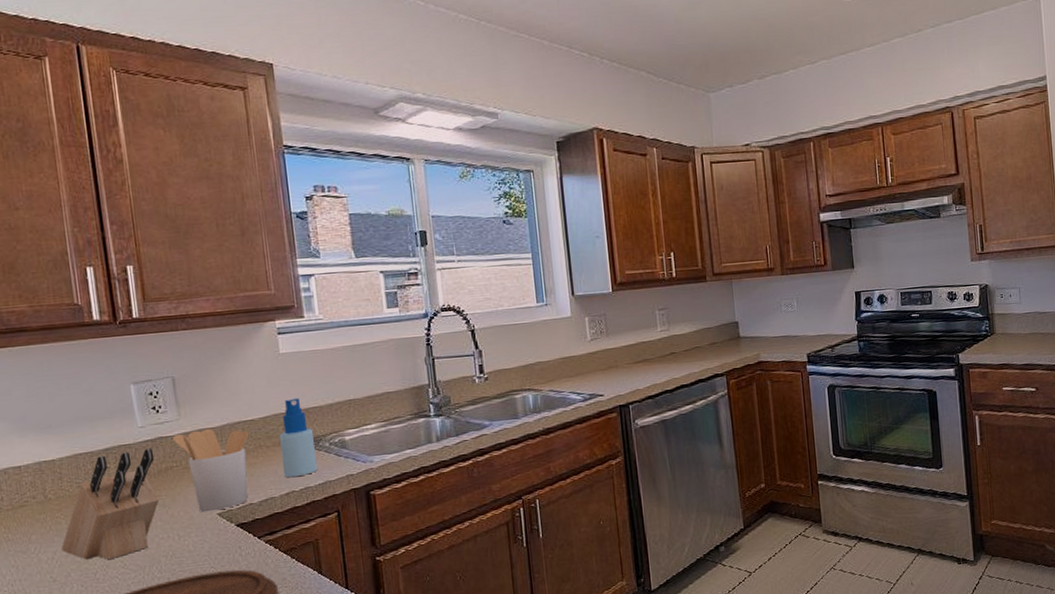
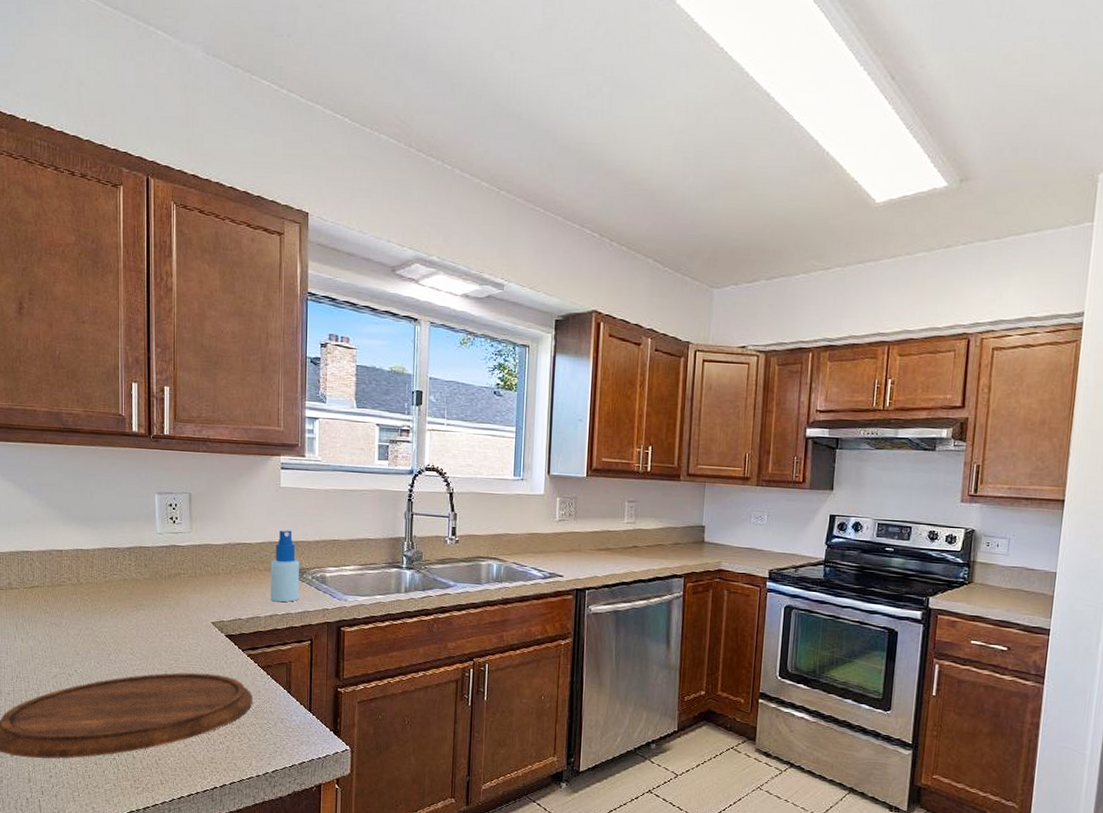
knife block: present [61,448,160,560] -> none [86,553,167,646]
utensil holder: present [172,429,249,512] -> none [183,544,246,620]

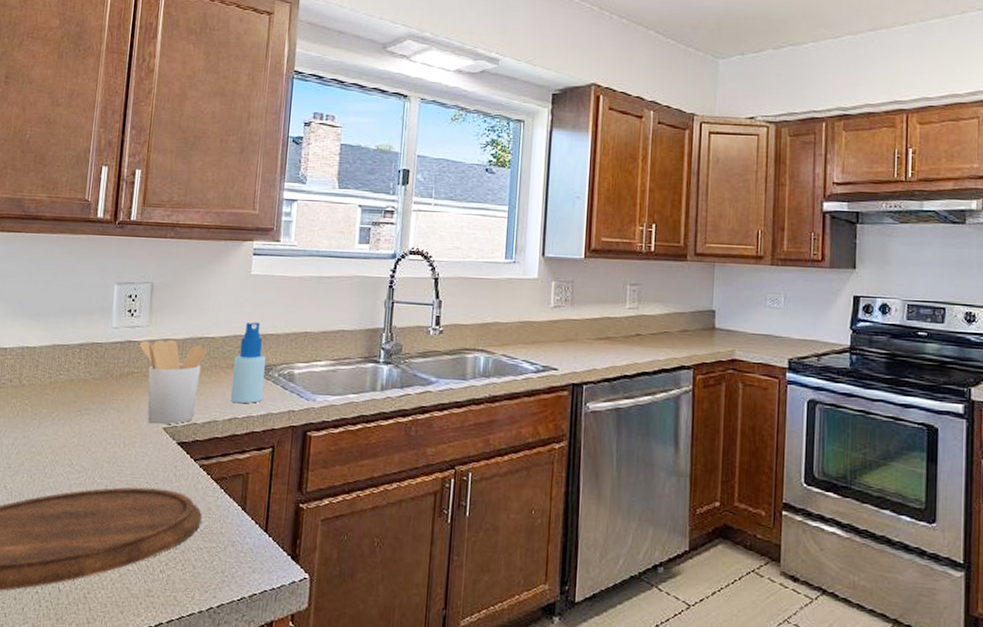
utensil holder: none [183,544,246,620] -> present [139,339,208,425]

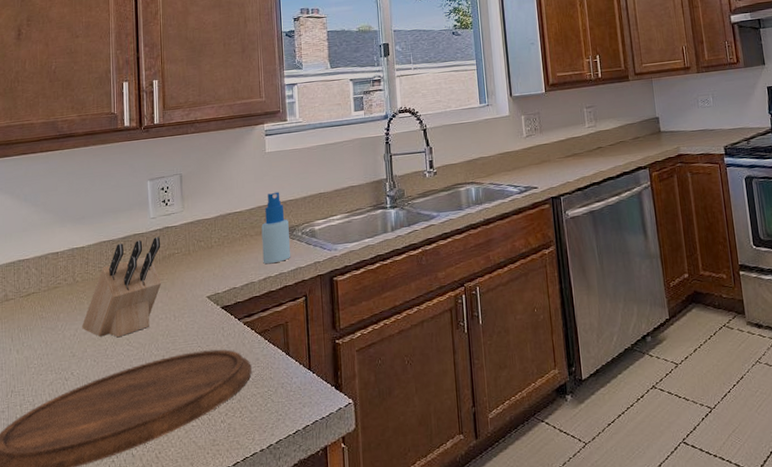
knife block: none [22,350,121,456] -> present [82,237,162,338]
utensil holder: present [139,339,208,425] -> none [176,220,237,295]

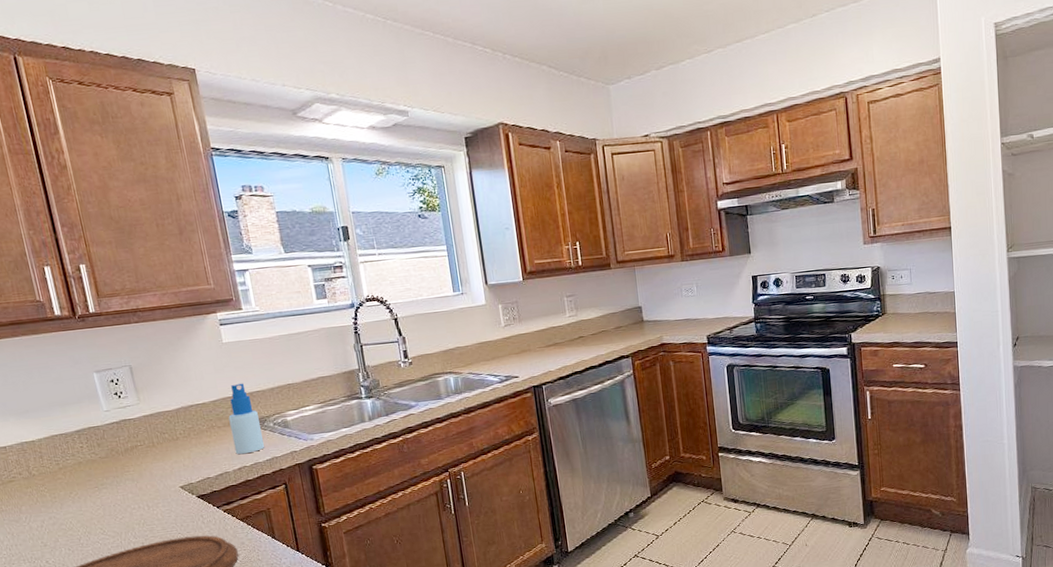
knife block: present [82,237,162,338] -> none [48,430,129,528]

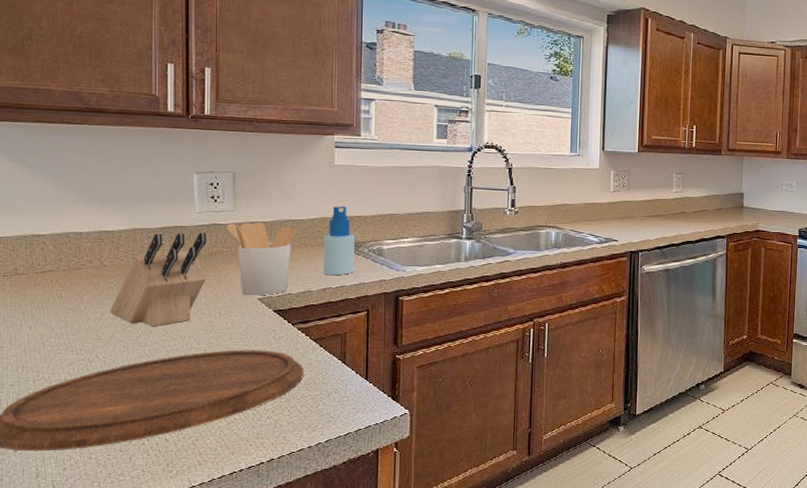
knife block: none [48,430,129,528] -> present [110,232,207,327]
utensil holder: none [134,412,206,486] -> present [226,222,297,296]

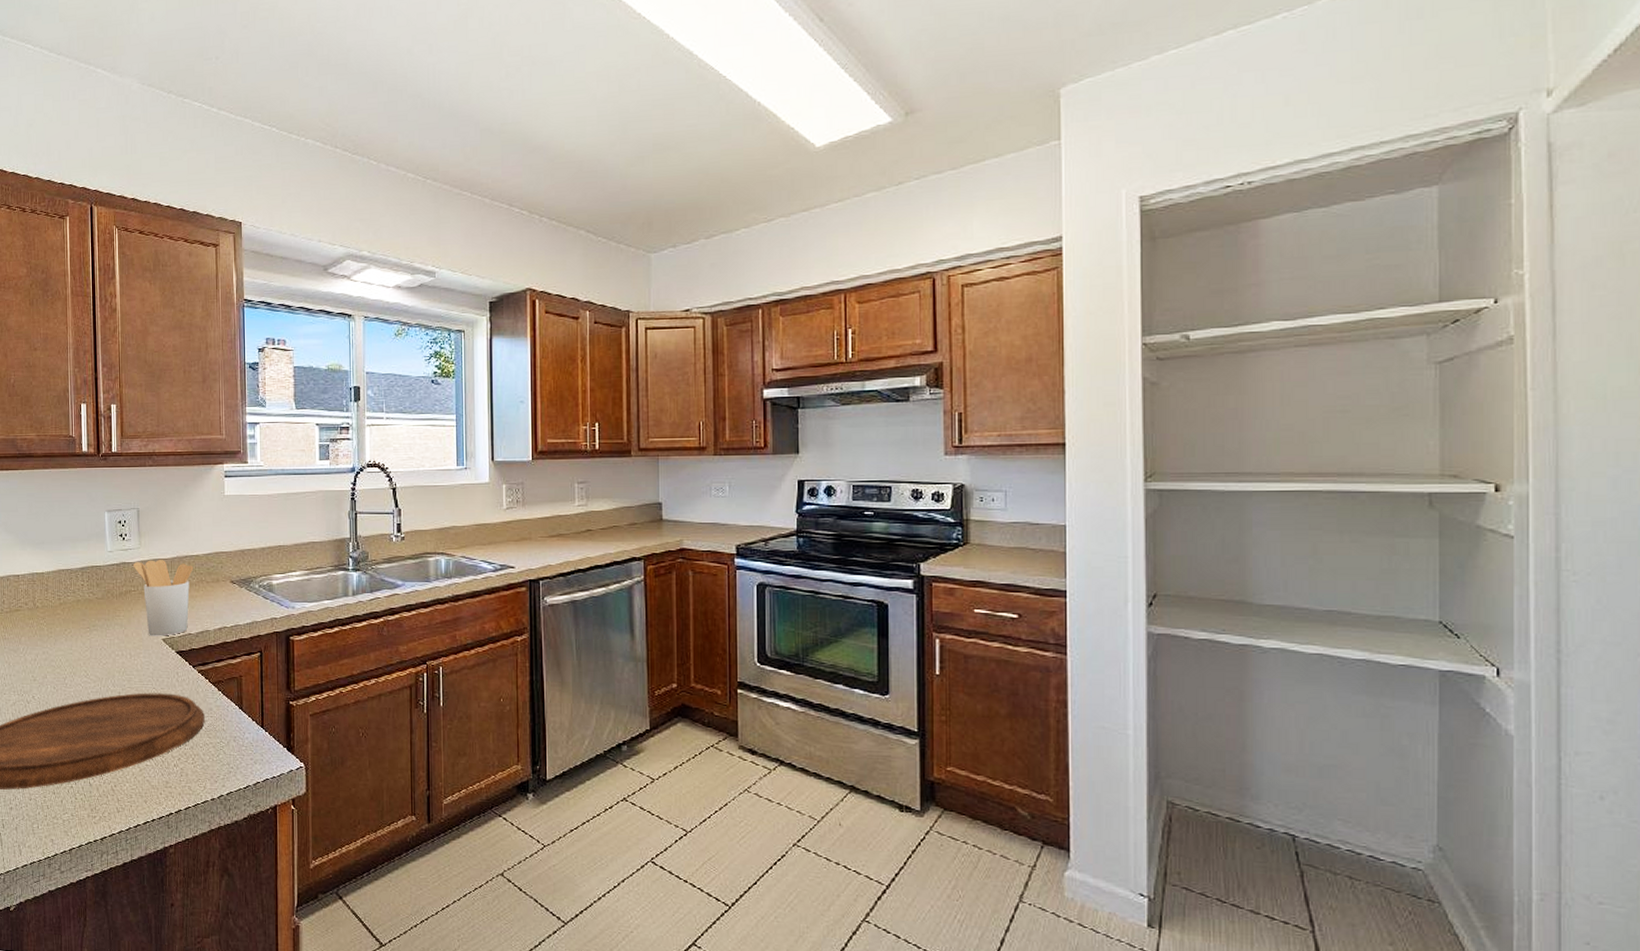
knife block: present [110,232,207,327] -> none [42,572,119,668]
spray bottle: present [323,206,355,276] -> none [218,539,248,614]

